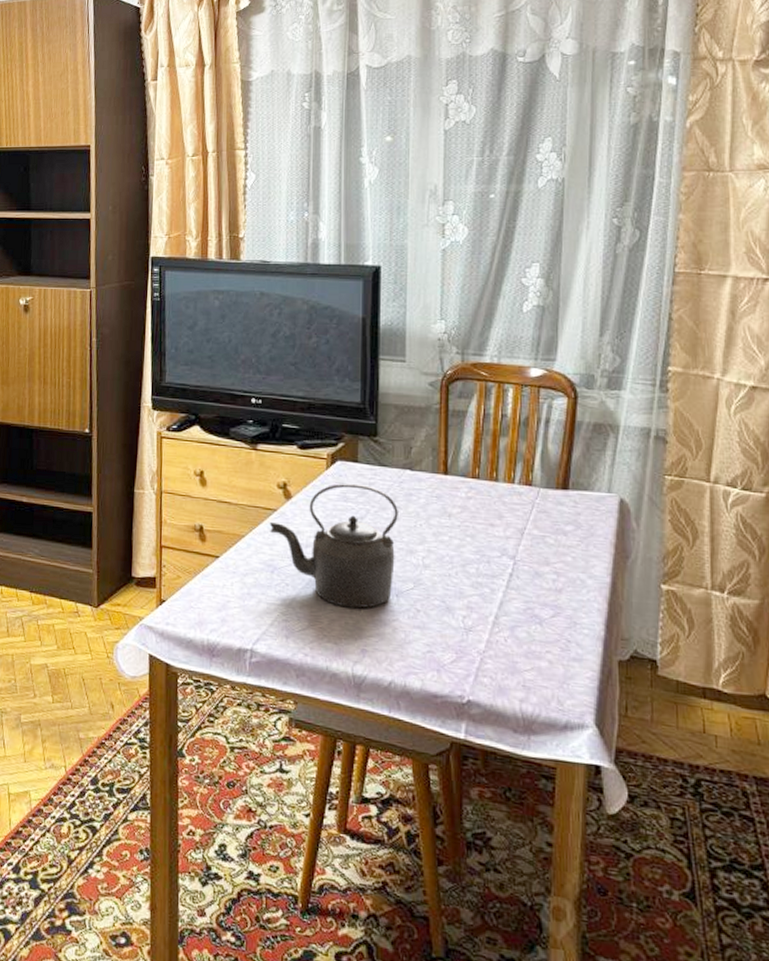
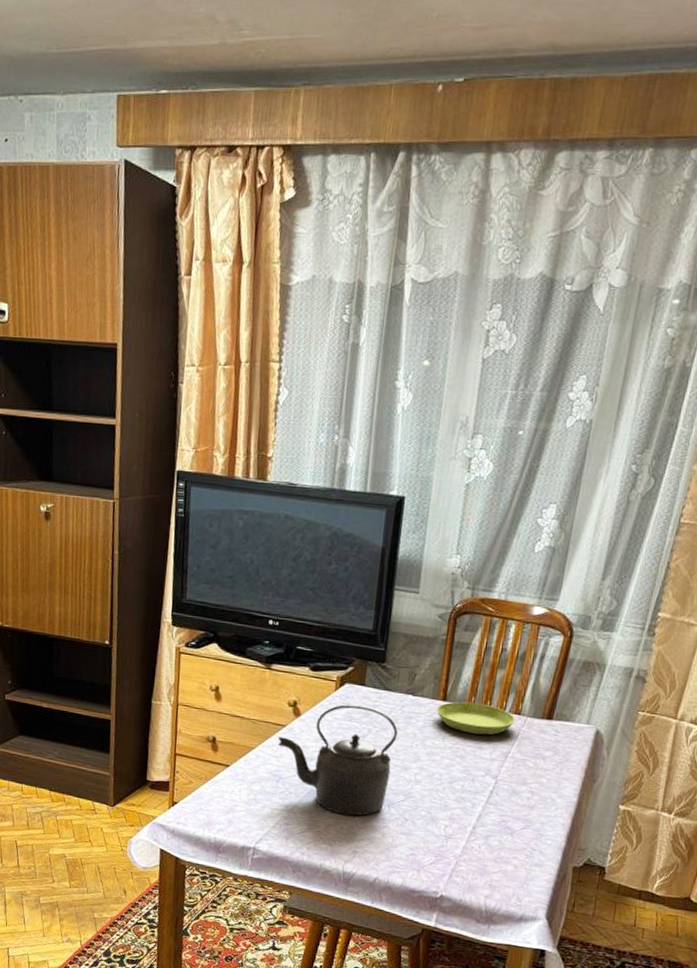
saucer: none [439,474,527,510] -> present [437,701,516,735]

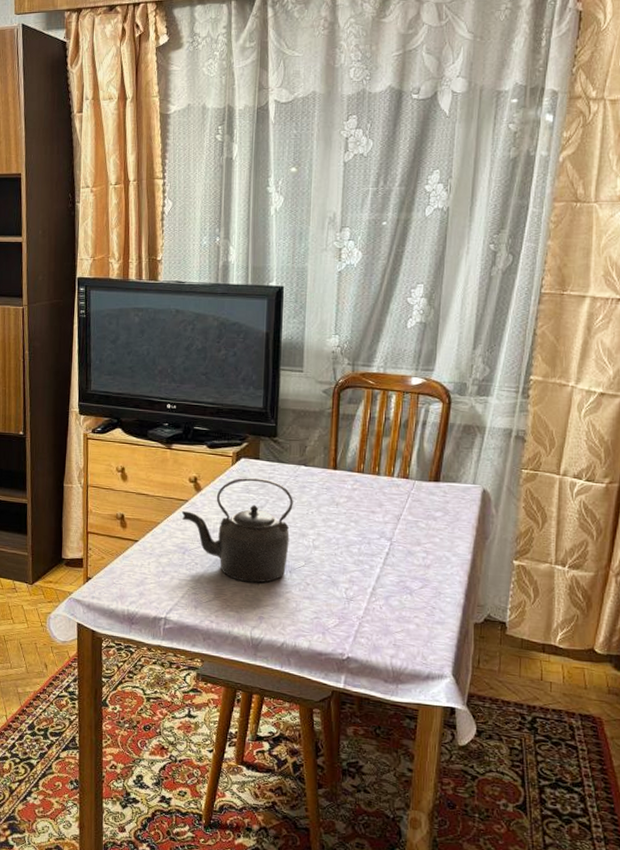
saucer: present [437,701,516,735] -> none [328,469,404,500]

